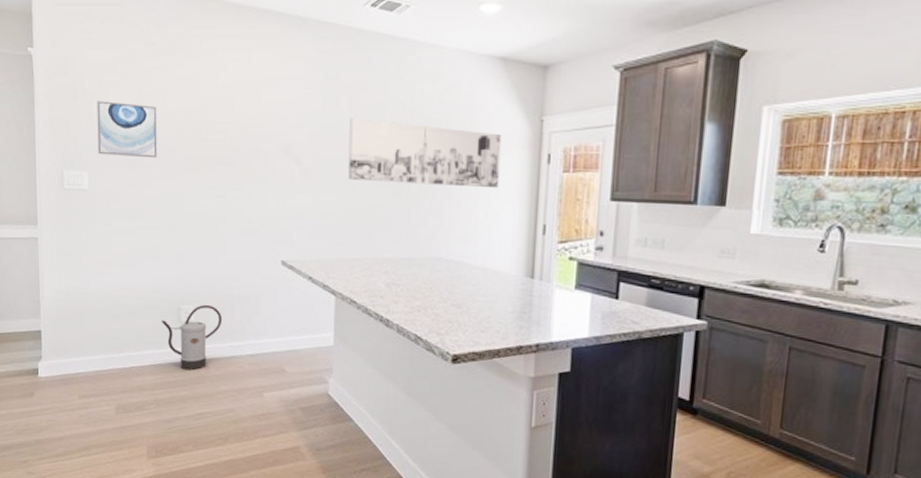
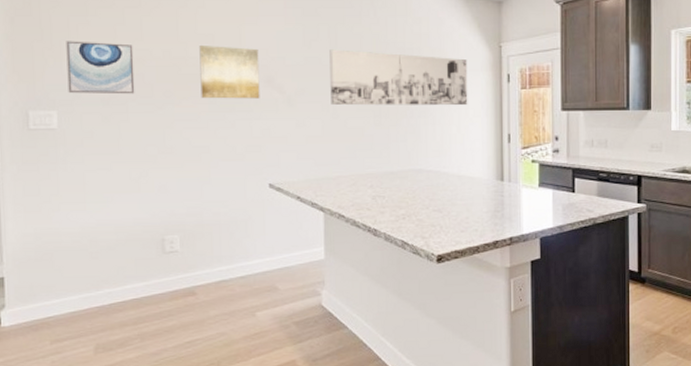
watering can: present [162,304,223,371] -> none [144,232,210,300]
wall art: none [219,110,277,169] -> present [199,46,260,99]

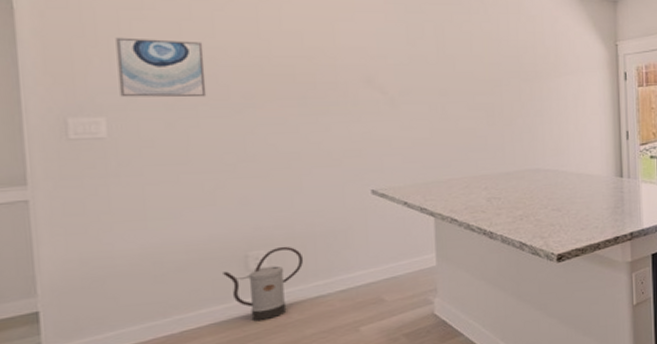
watering can: none [144,232,210,300] -> present [223,246,304,322]
wall art: present [199,46,260,99] -> none [285,44,359,101]
wall art: present [329,49,468,106] -> none [436,48,585,106]

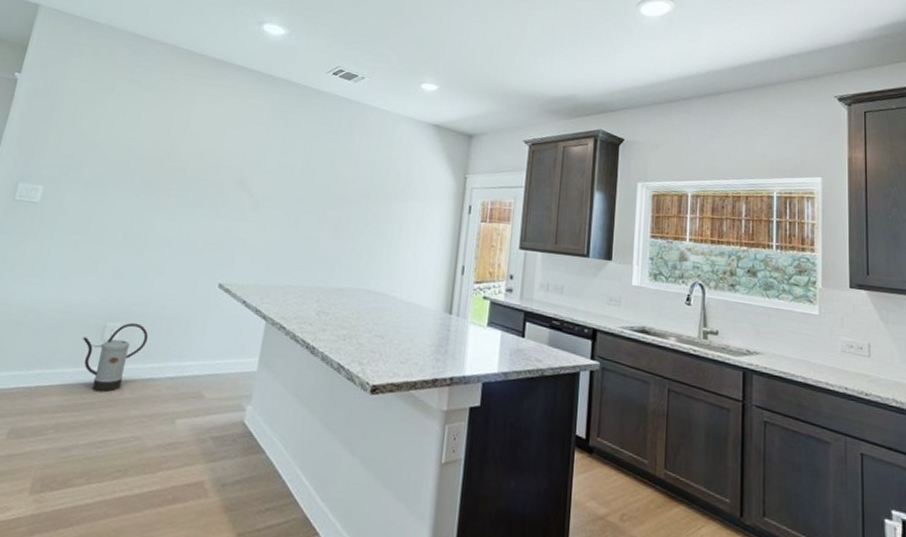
wall art: present [115,37,207,98] -> none [58,124,127,180]

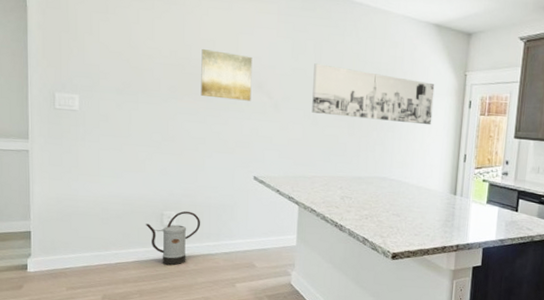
wall art: none [175,143,238,199] -> present [201,49,253,101]
wall art: none [294,161,432,232] -> present [312,63,435,126]

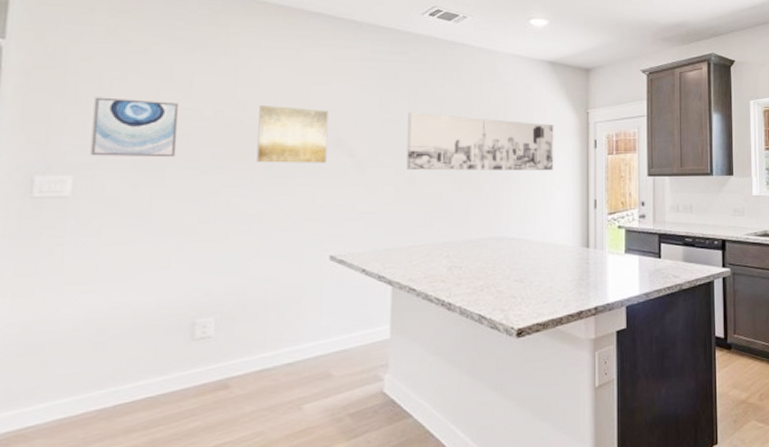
wall art: none [88,34,145,87] -> present [90,97,179,158]
watering can: present [146,210,201,266] -> none [167,313,253,396]

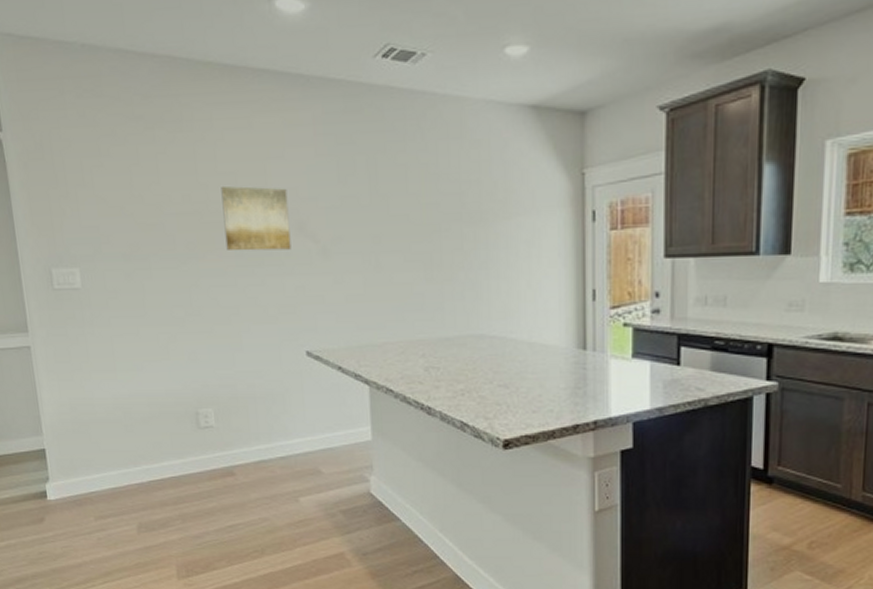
wall art: present [90,97,179,158] -> none [81,186,156,248]
wall art: present [407,112,554,171] -> none [369,185,541,256]

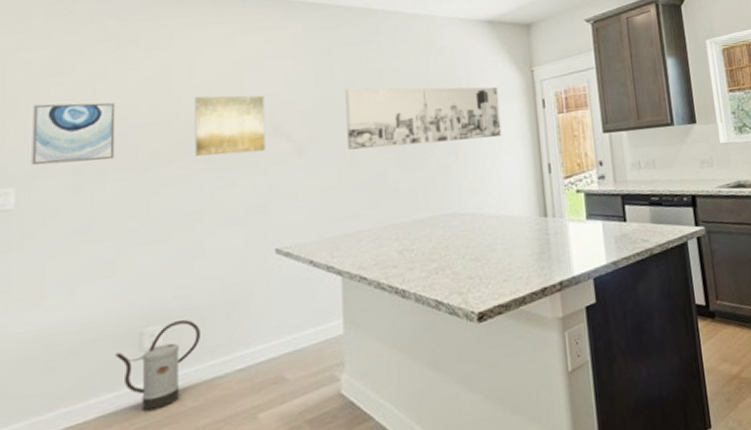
wall art: none [81,186,156,248] -> present [31,102,116,166]
watering can: none [179,406,247,480] -> present [116,319,202,412]
wall art: none [369,185,541,256] -> present [345,87,502,150]

